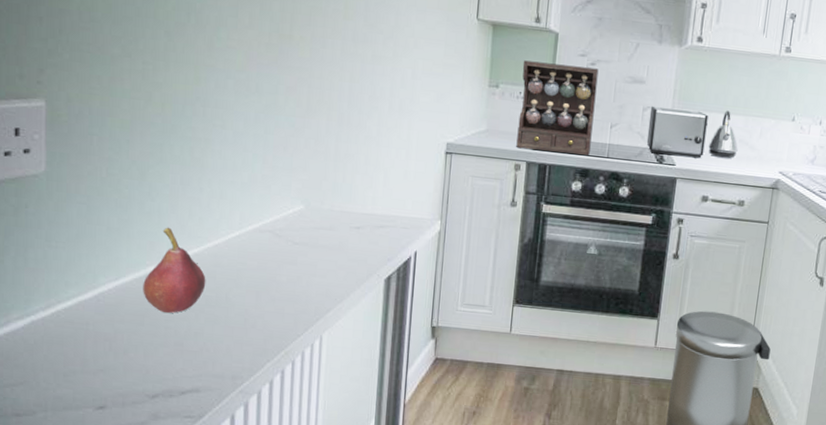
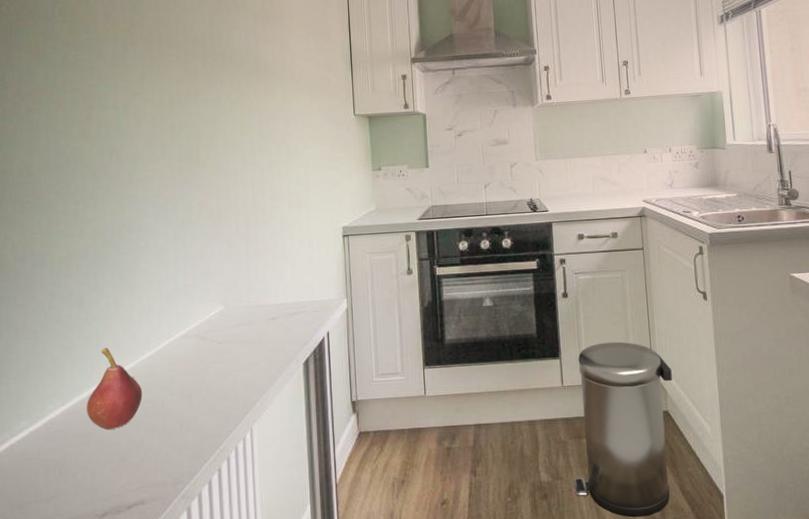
spice rack: present [516,60,599,155] -> none [399,138,470,220]
toaster: present [646,106,708,159] -> none [516,159,572,204]
kettle: present [708,110,738,159] -> none [574,154,602,198]

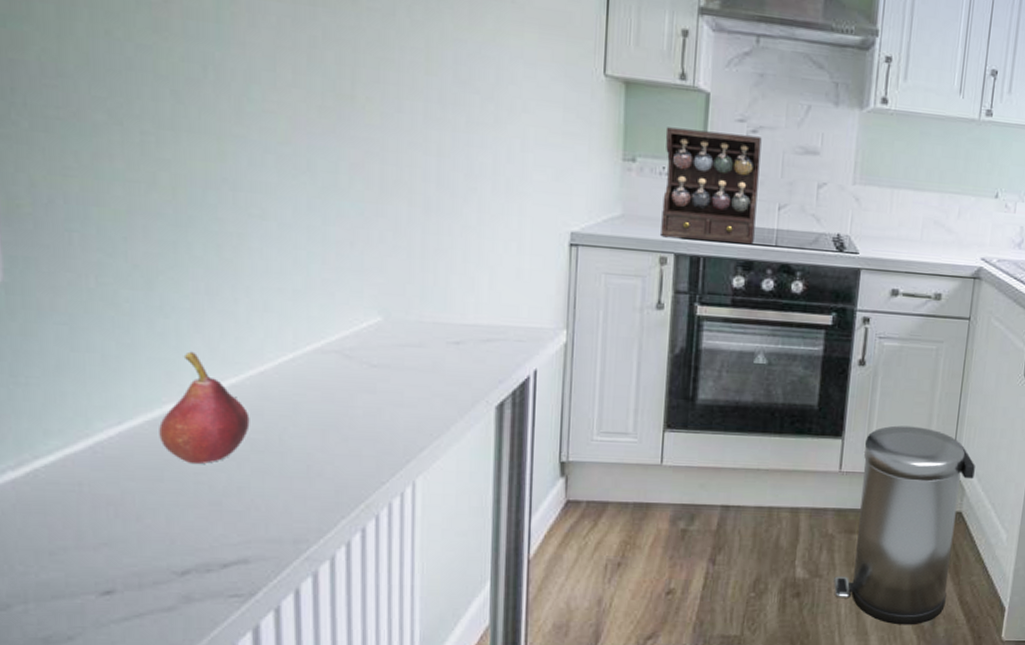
spice rack: none [399,138,470,220] -> present [661,127,762,244]

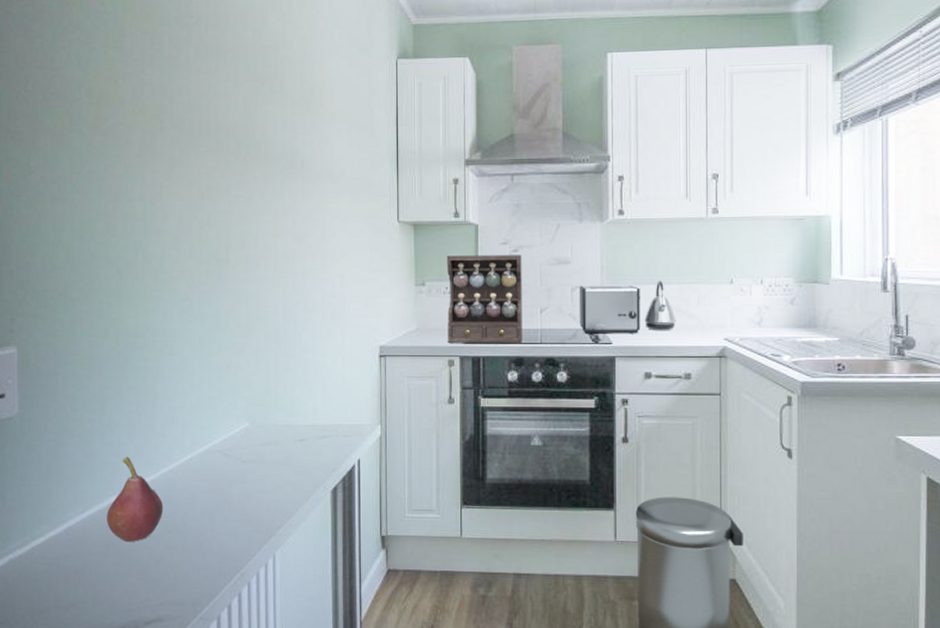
toaster: none [823,182,897,245] -> present [579,285,640,334]
kettle: none [897,186,933,244] -> present [644,281,676,331]

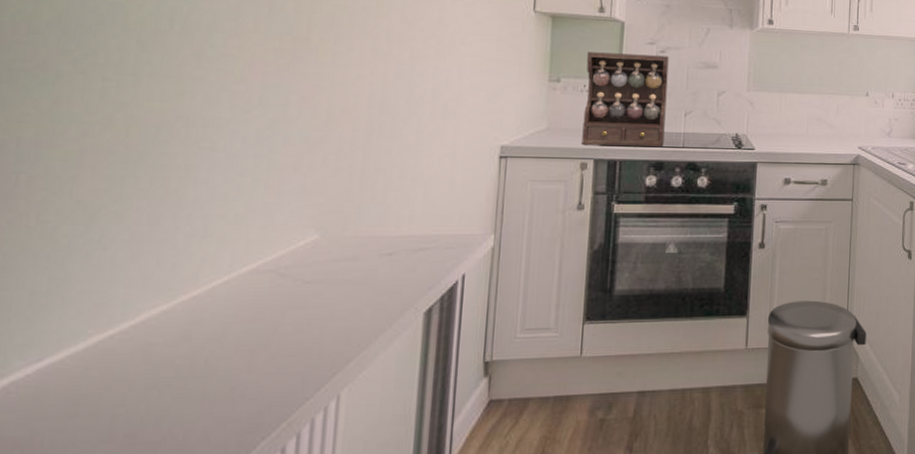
fruit: present [107,456,163,543] -> none [79,281,177,397]
toaster: present [579,285,640,334] -> none [723,90,785,141]
kettle: present [644,281,676,331] -> none [787,90,816,139]

